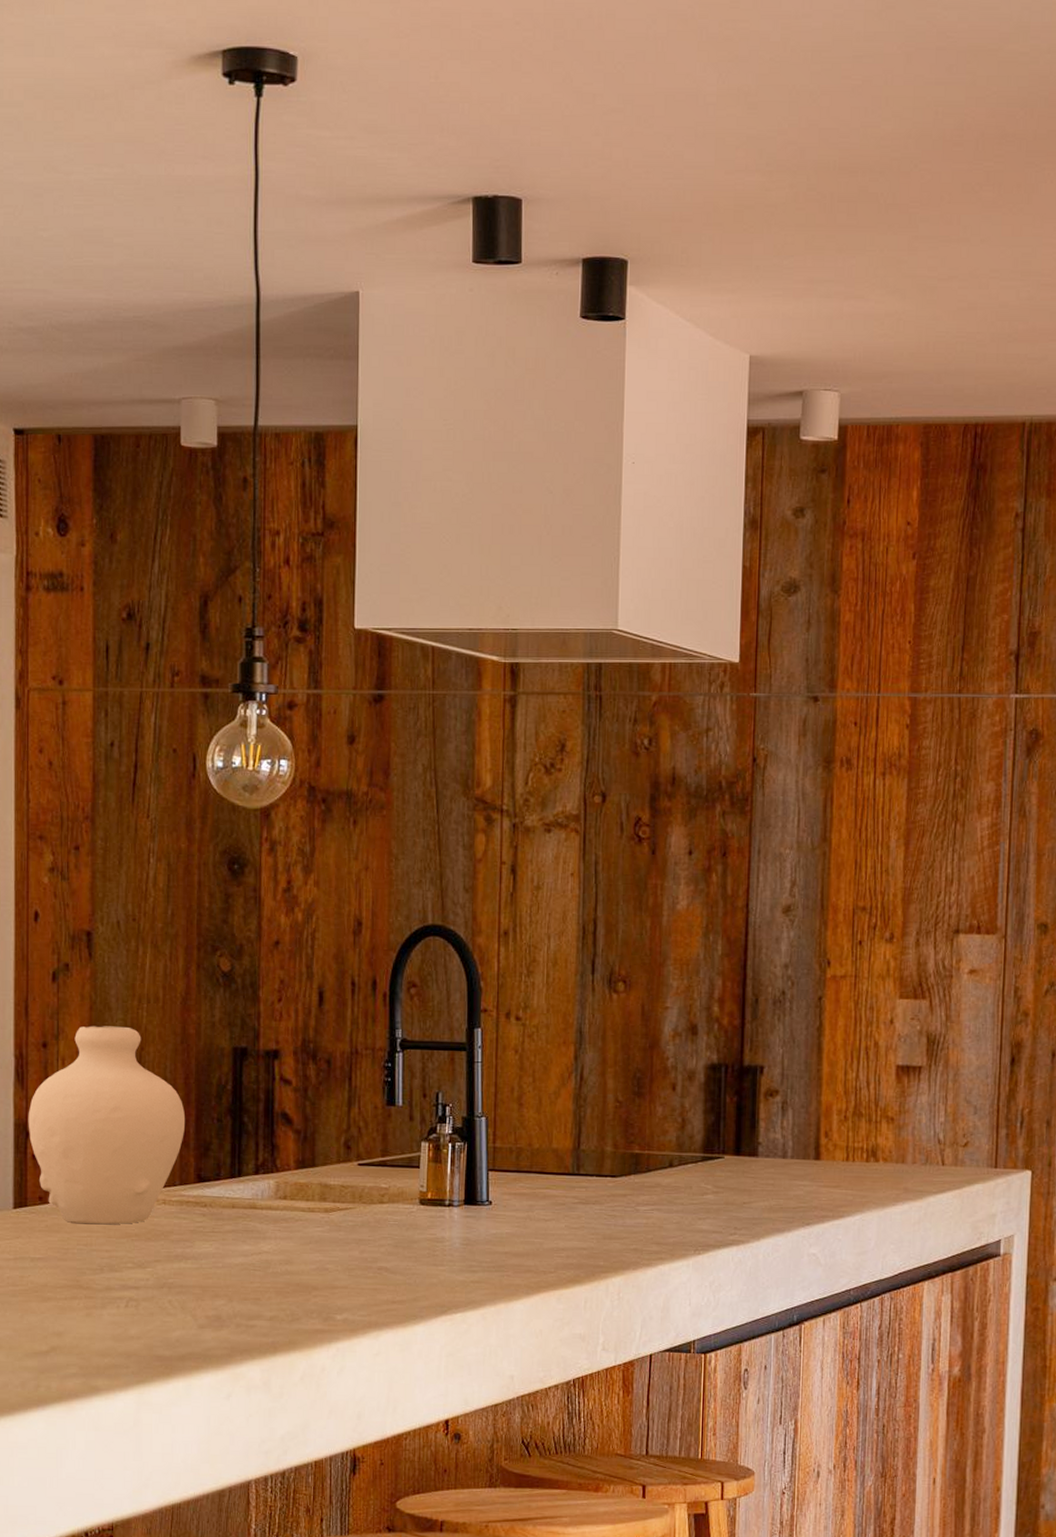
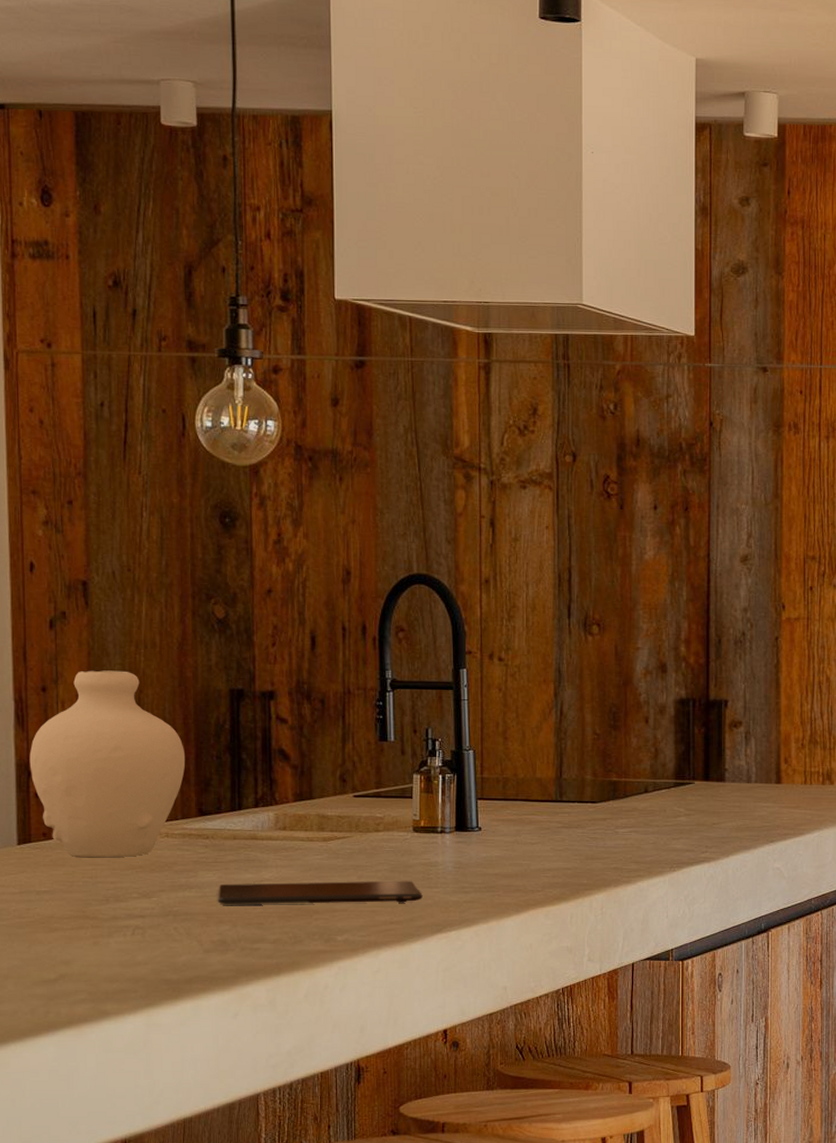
tablet: none [213,1255,427,1281] -> present [217,880,423,905]

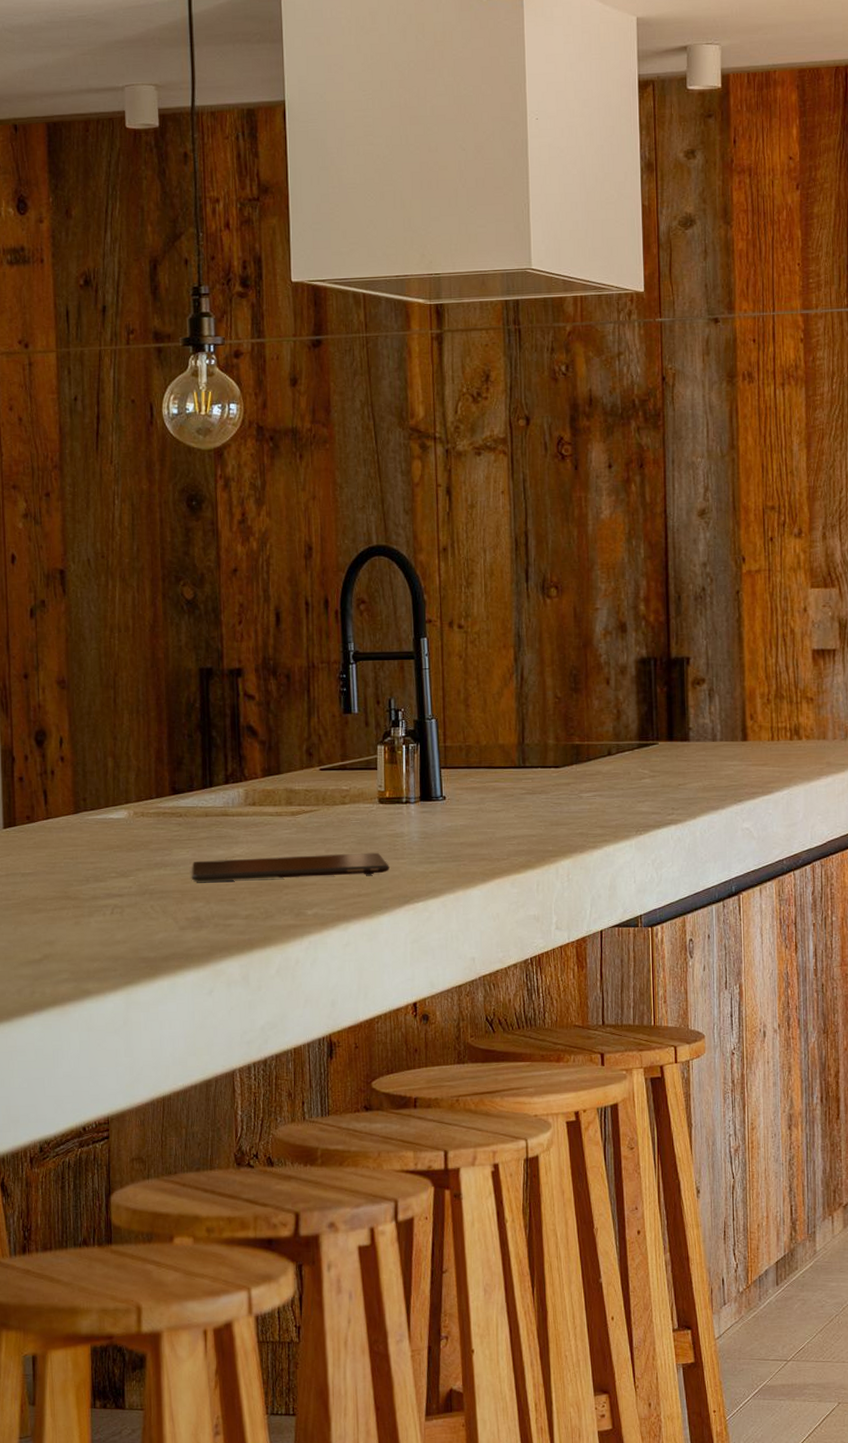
vase: present [29,670,186,858] -> none [13,655,159,839]

